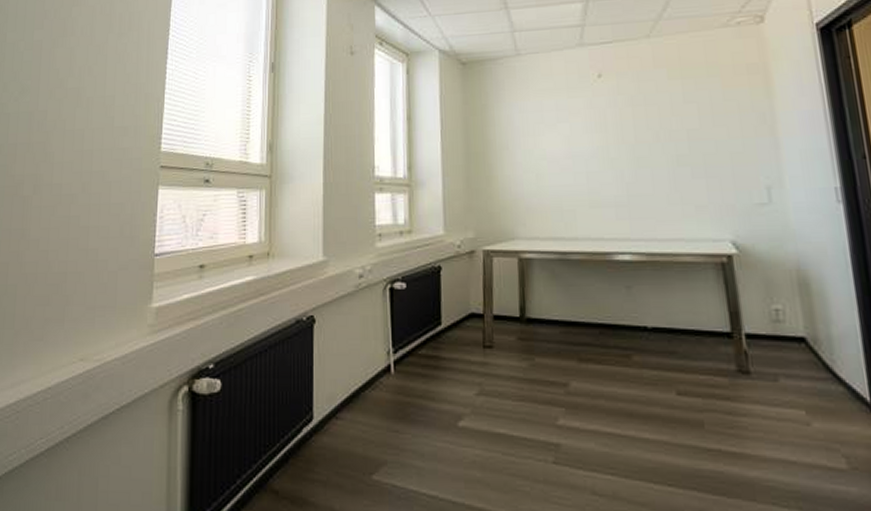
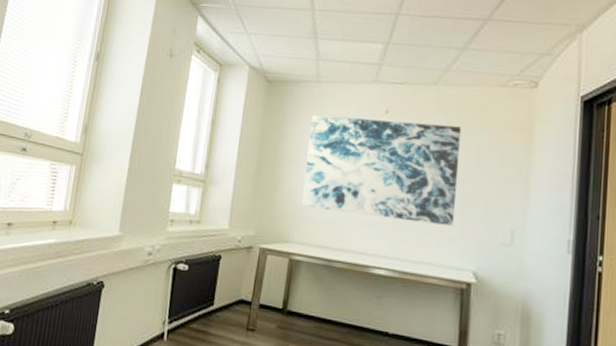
wall art: none [516,79,698,197] -> present [302,115,462,226]

